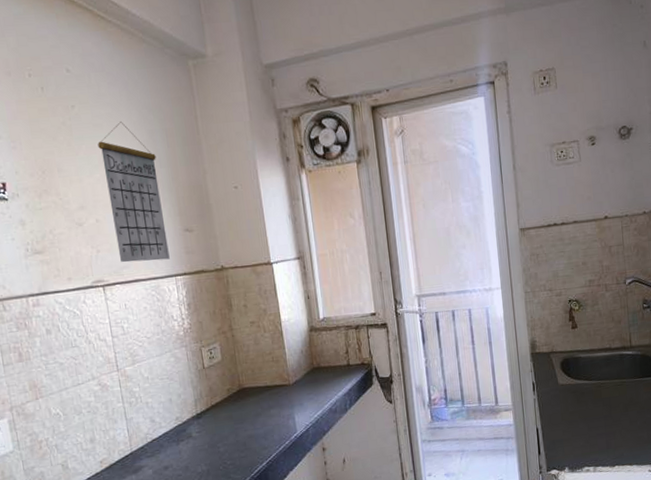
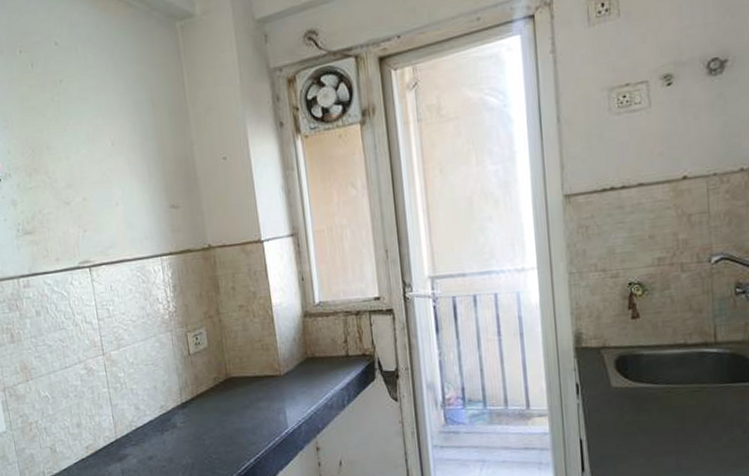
calendar: present [98,122,170,263] -> none [84,94,155,242]

